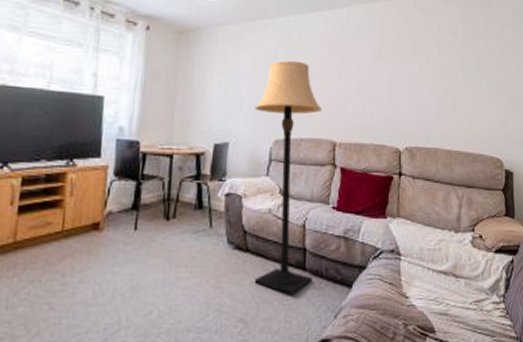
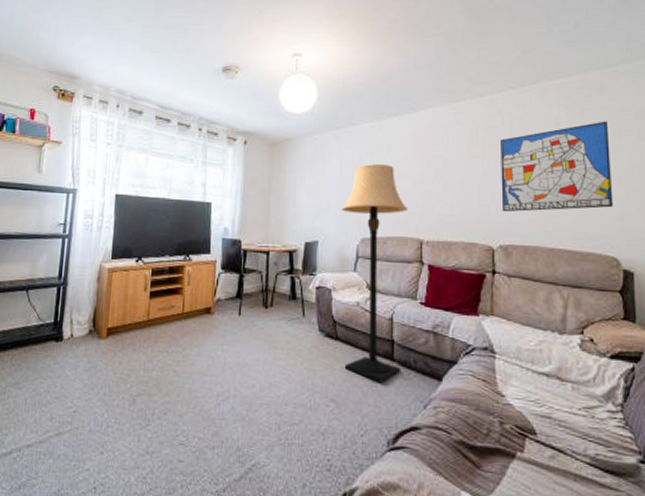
wall art: none [407,32,498,115] -> present [501,121,614,212]

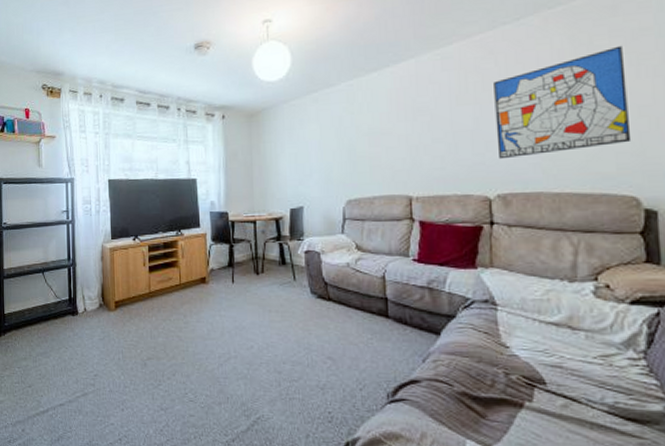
lamp: present [341,163,408,382] -> none [324,122,397,339]

